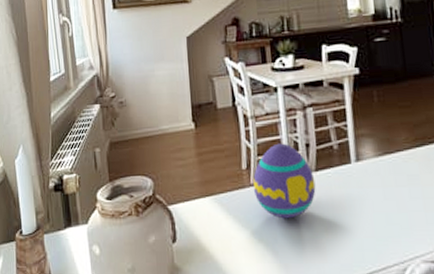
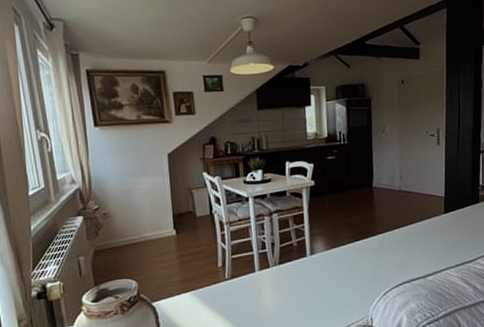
decorative egg: present [252,143,316,219] -> none [227,243,279,305]

